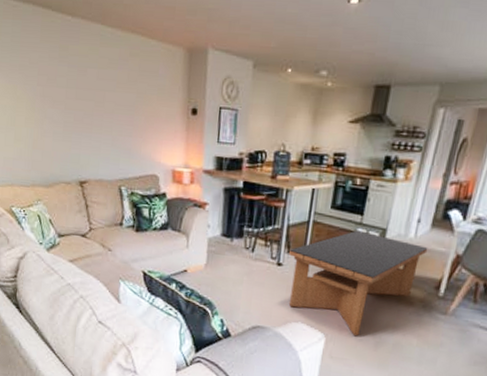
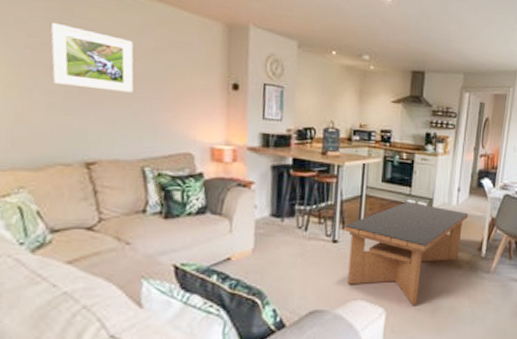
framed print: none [53,61,113,121] -> present [51,22,134,93]

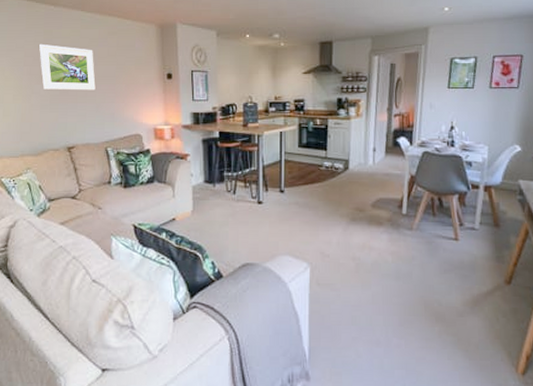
coffee table: present [344,201,469,305] -> none [267,164,386,260]

